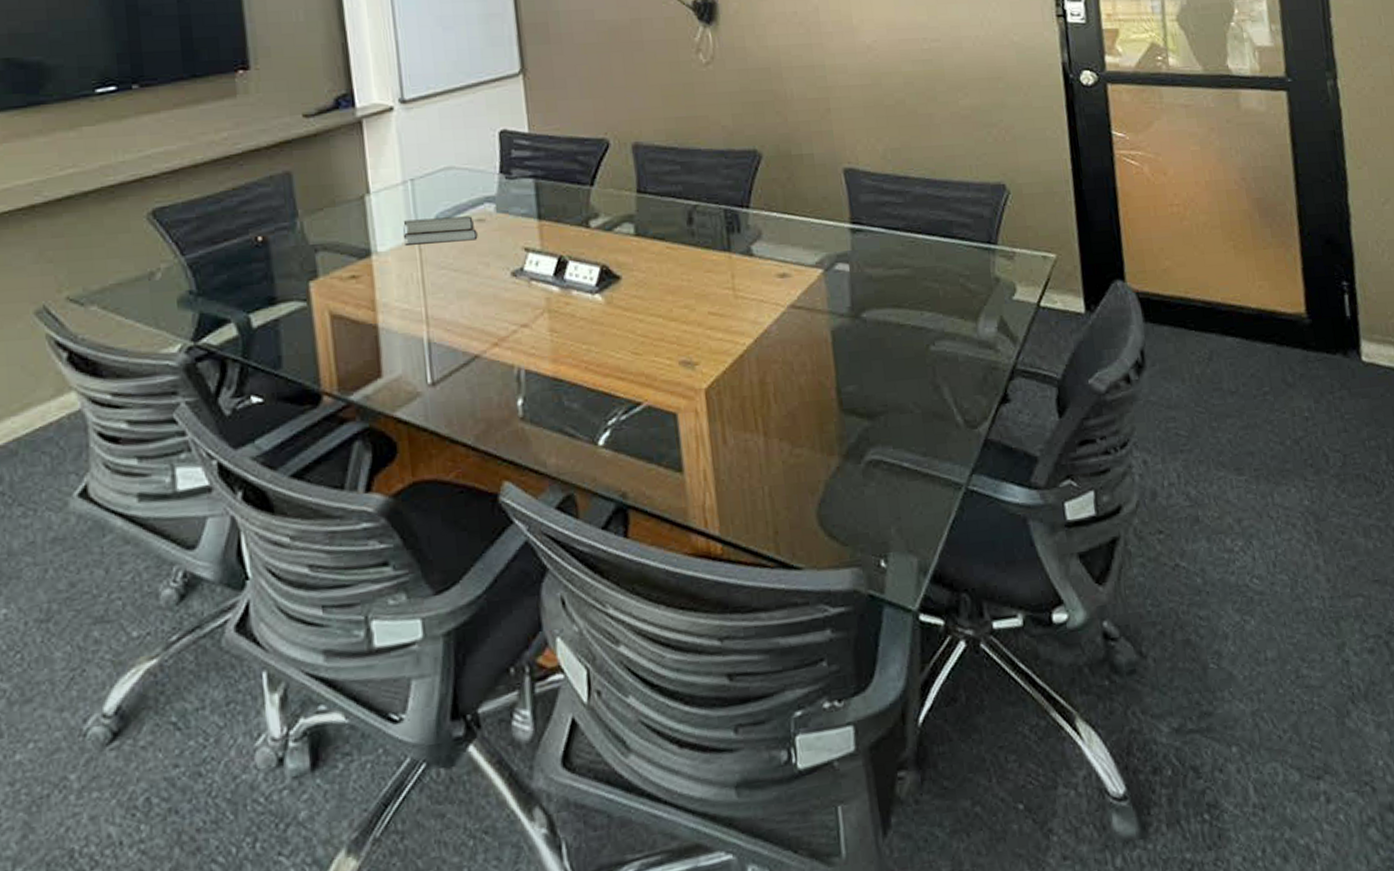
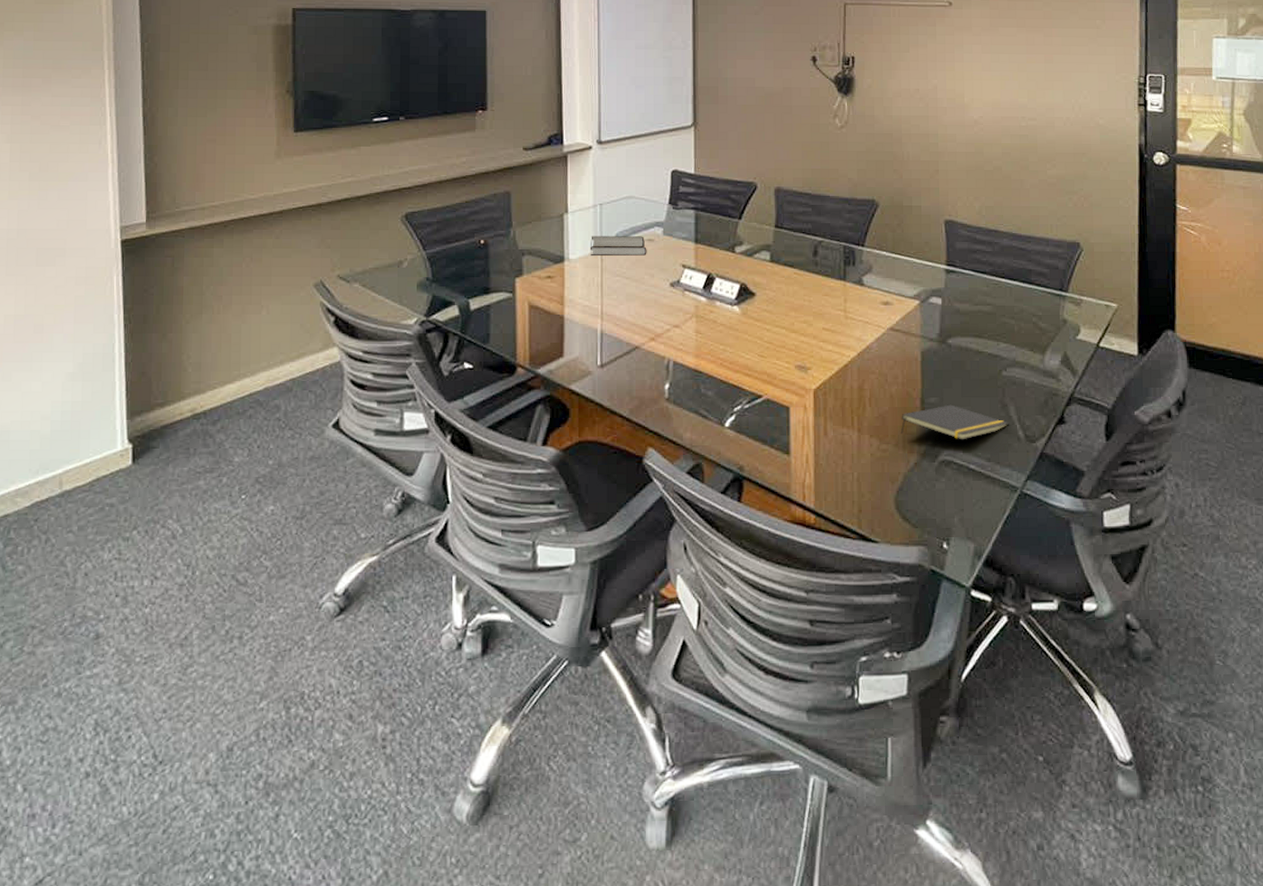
notepad: none [814,392,944,434] -> present [900,404,1009,440]

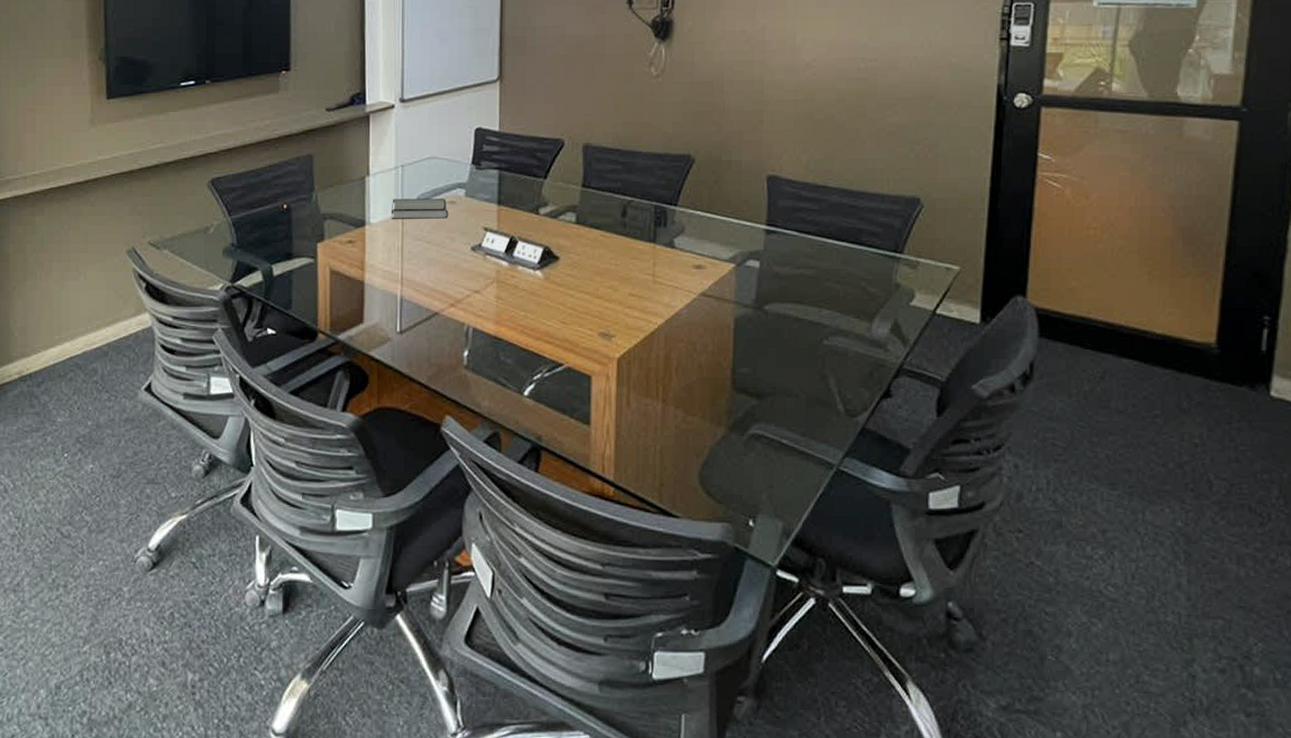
notepad: present [900,404,1009,440] -> none [708,375,828,413]

